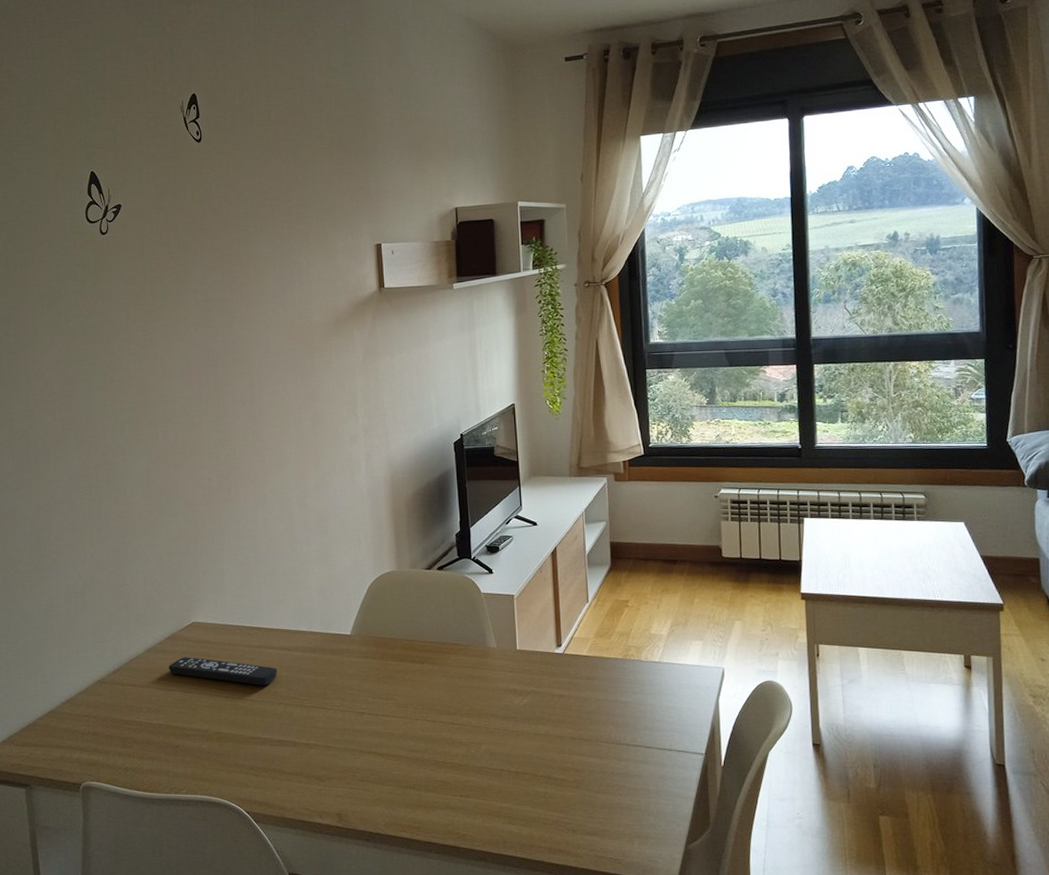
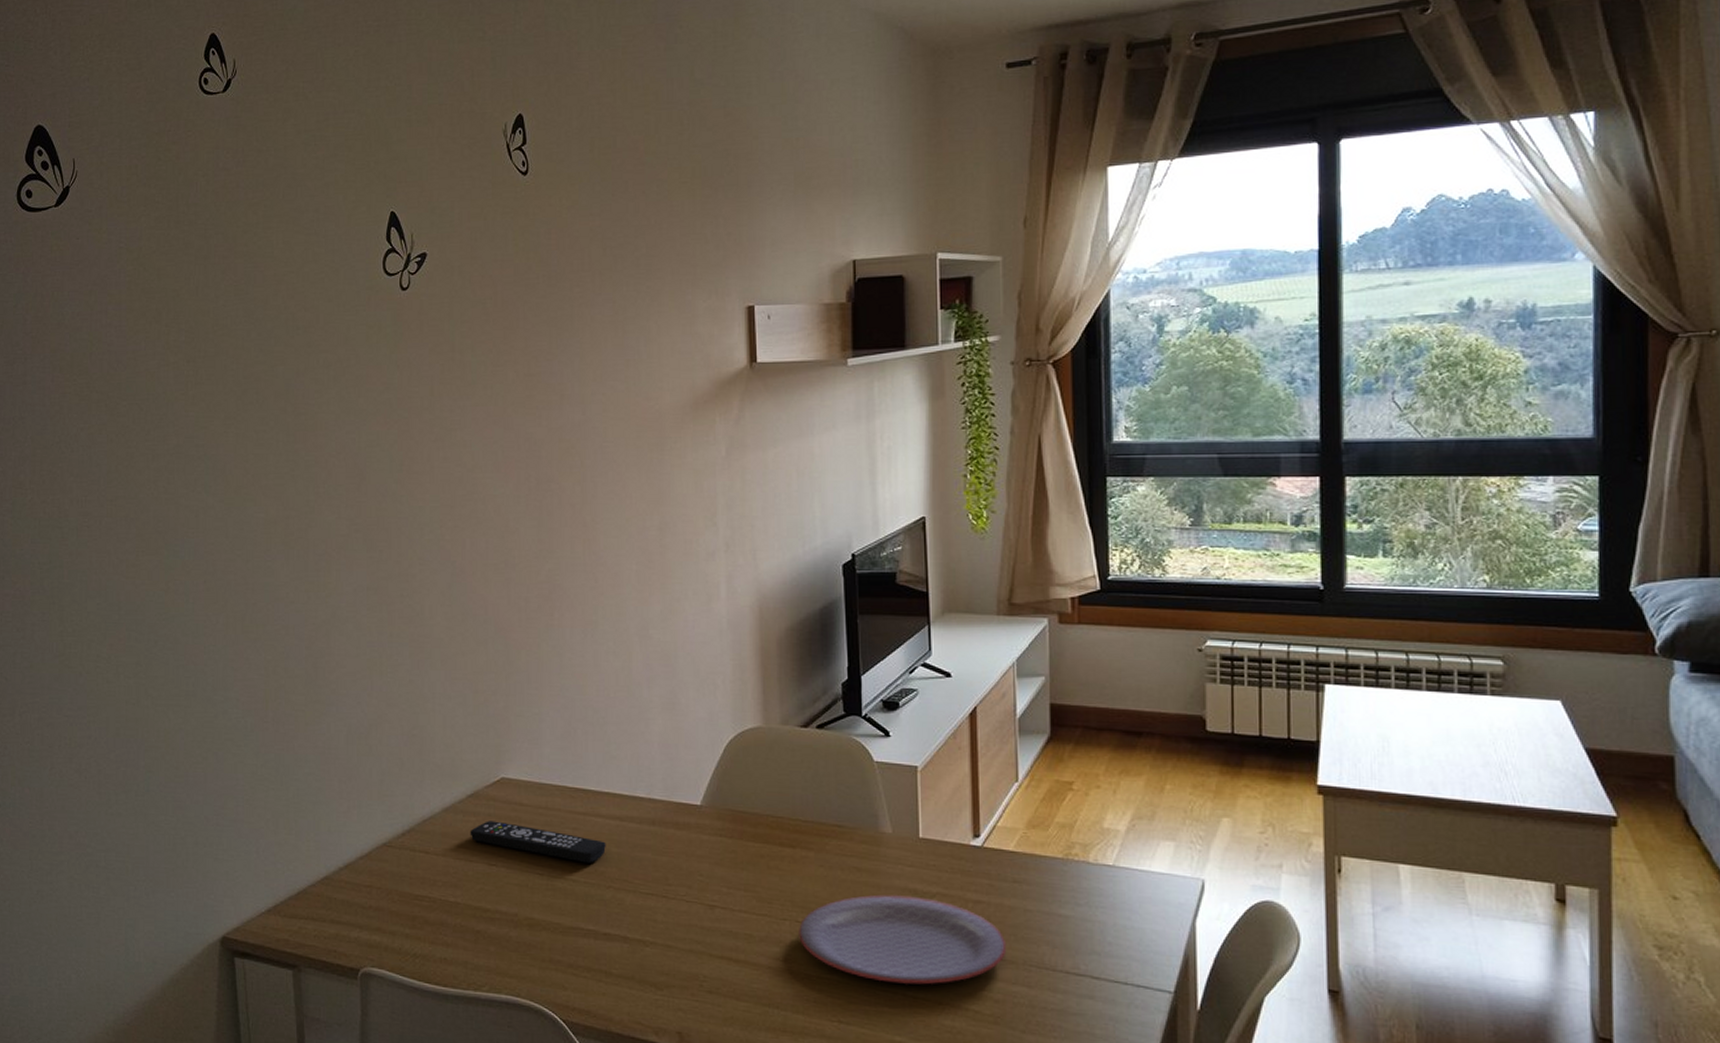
plate: none [428,695,584,763] -> present [799,894,1007,985]

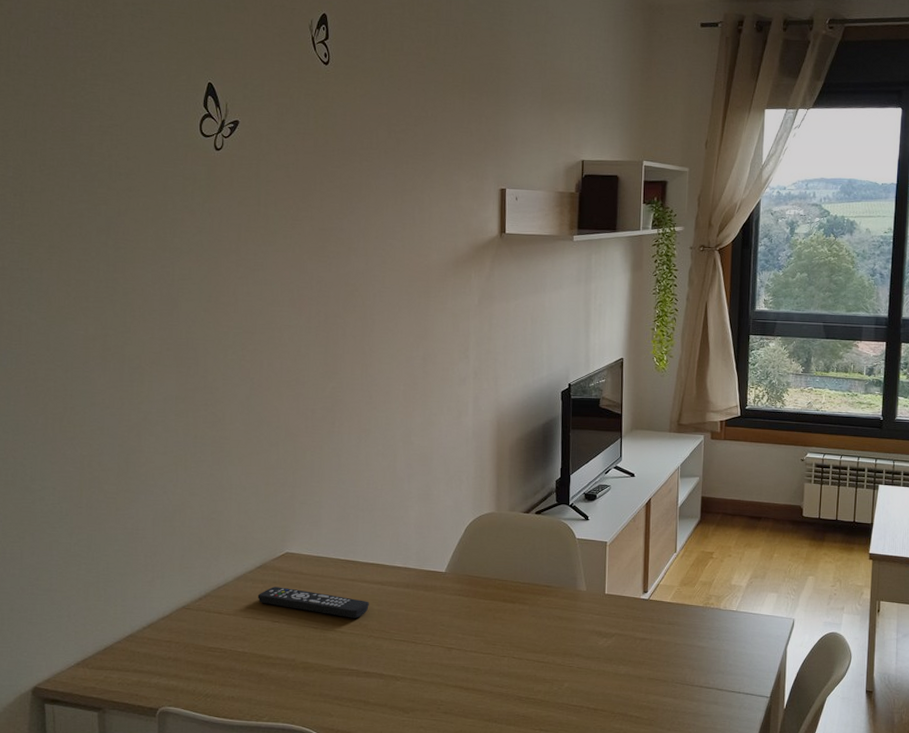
plate: present [799,894,1007,985] -> none [514,636,661,700]

